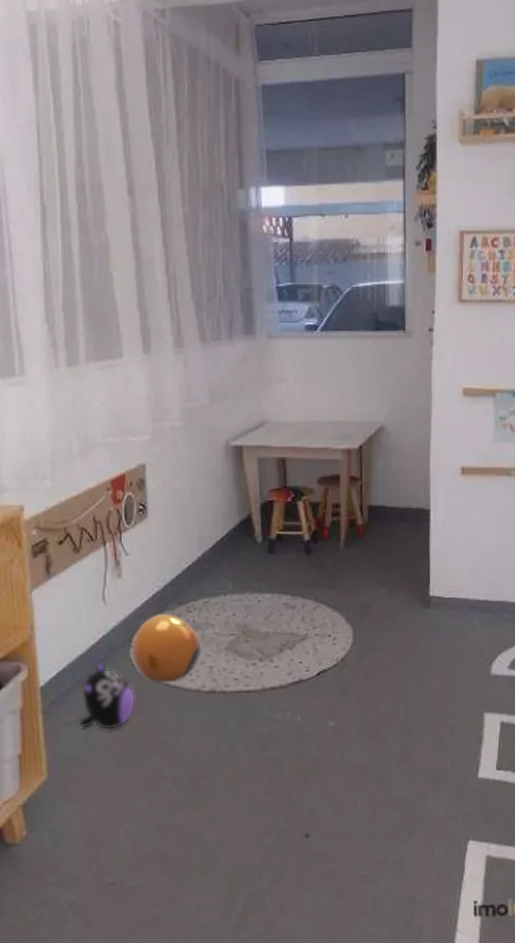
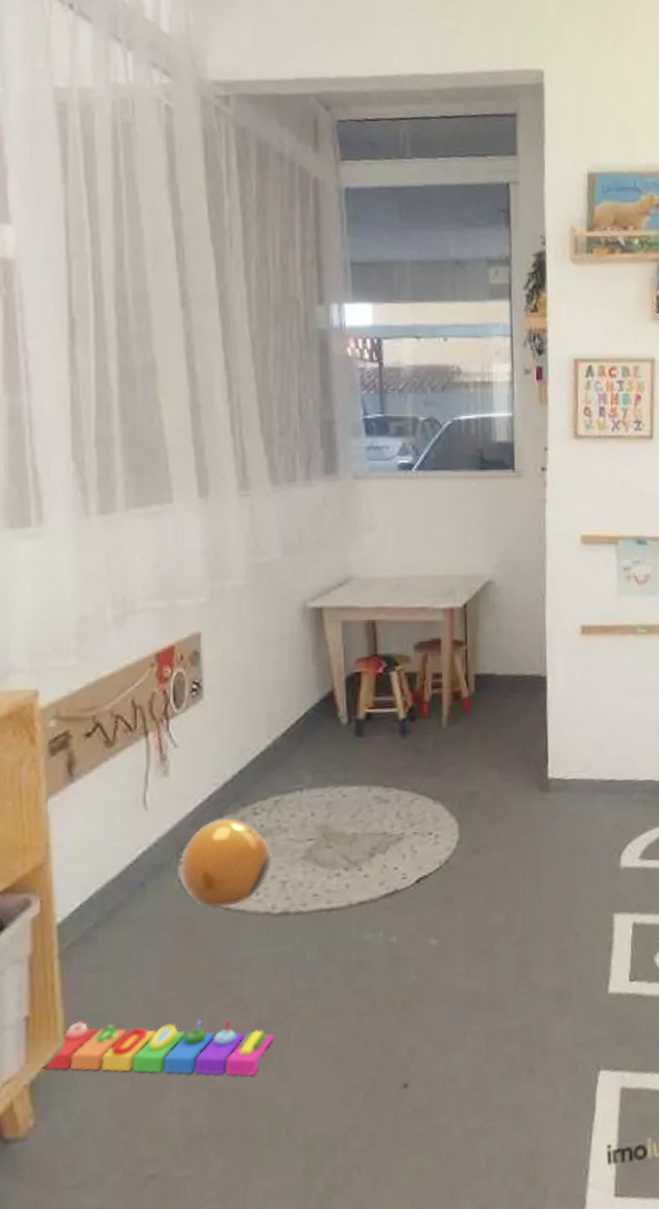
knob puzzle: none [32,761,203,815] -> present [43,1019,273,1076]
plush toy: present [79,659,136,731] -> none [109,882,186,975]

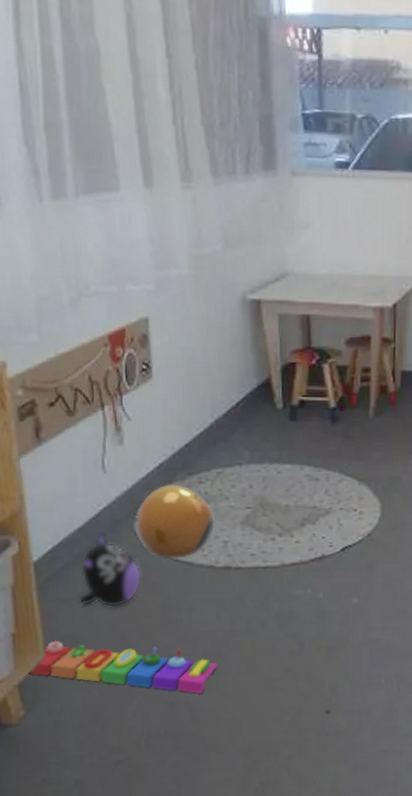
plush toy: none [109,882,186,975] -> present [79,532,142,608]

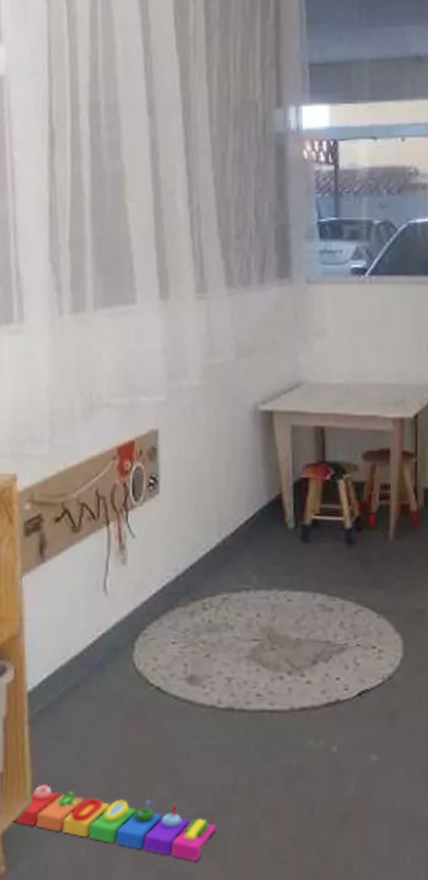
plush toy: present [79,532,142,608] -> none [71,661,138,750]
ball: present [134,484,216,558] -> none [133,610,220,695]

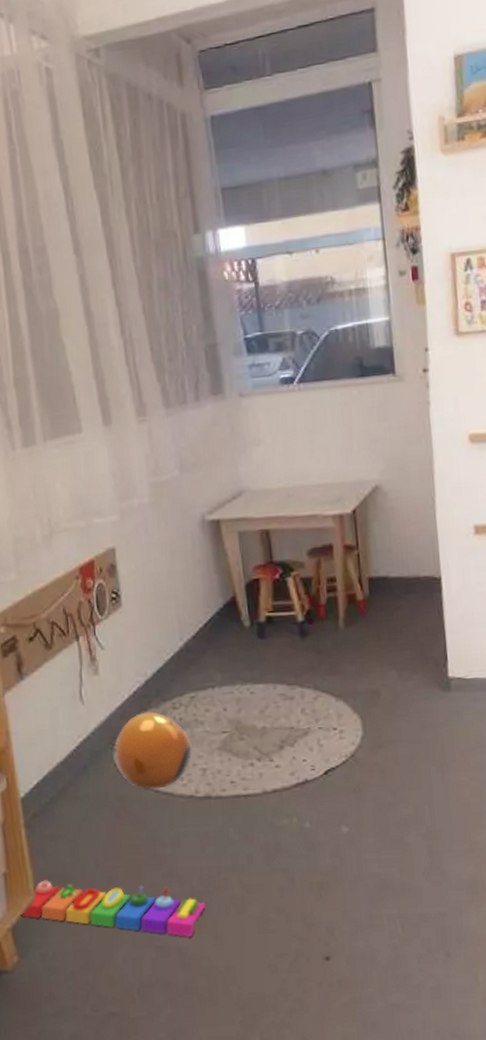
ball: none [133,610,220,695] -> present [112,711,193,790]

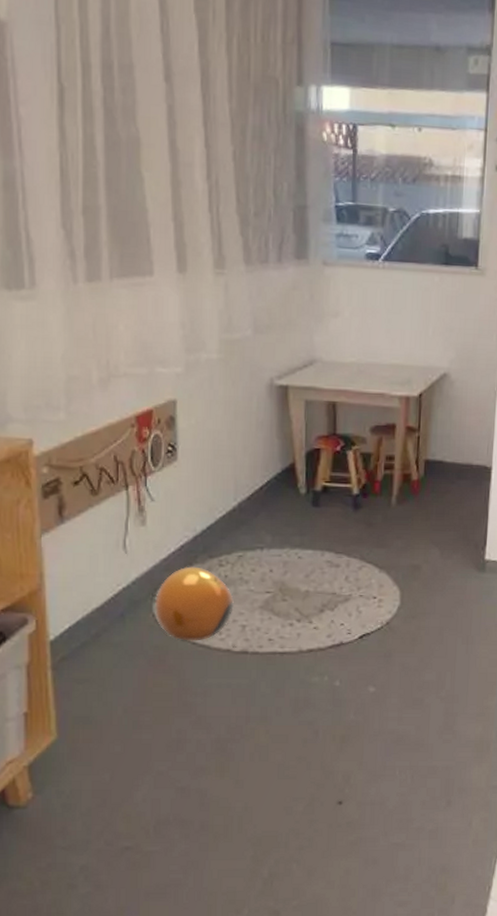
knob puzzle: present [20,880,206,937] -> none [39,721,230,780]

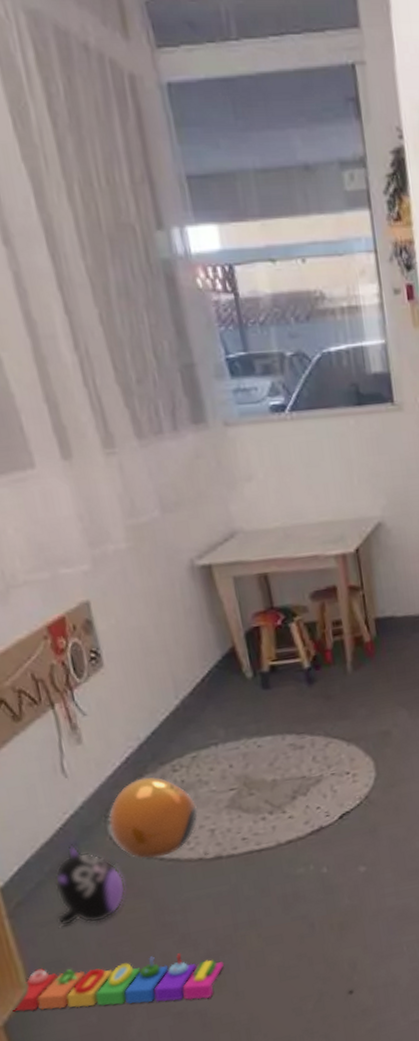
knob puzzle: none [39,721,230,780] -> present [13,953,224,1012]
plush toy: none [94,613,158,690] -> present [54,843,126,926]

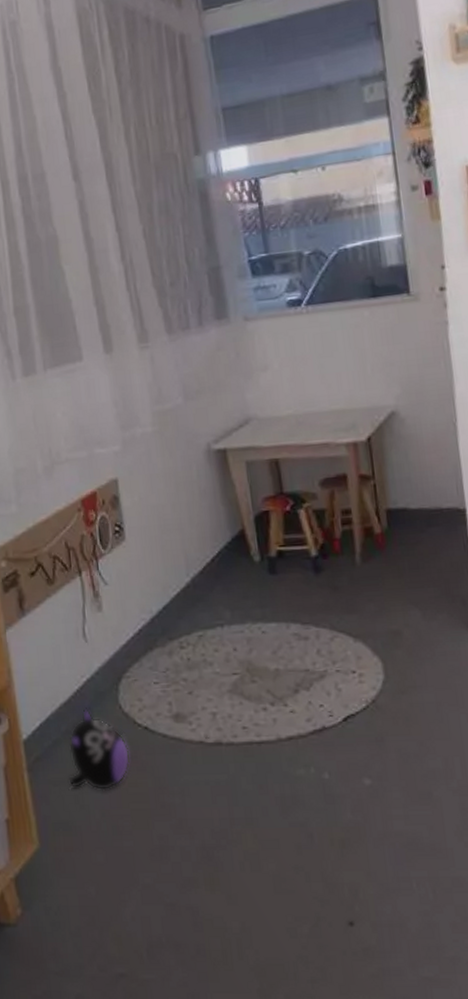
knob puzzle: present [13,953,224,1012] -> none [24,827,218,894]
ball: present [105,777,198,859] -> none [117,651,202,734]

